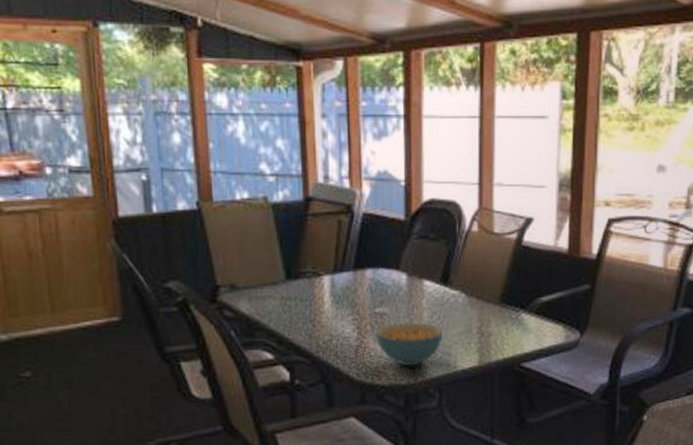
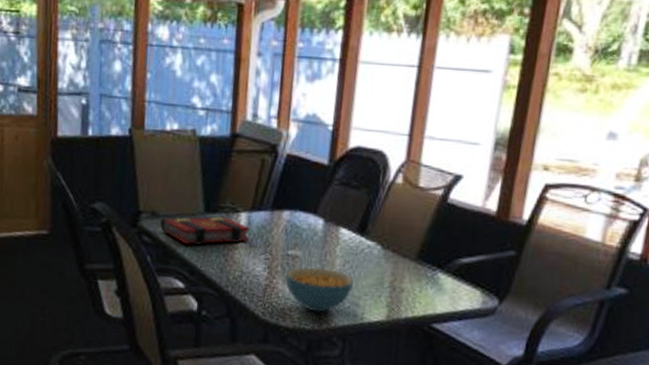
book: none [241,281,335,314] -> present [160,215,250,245]

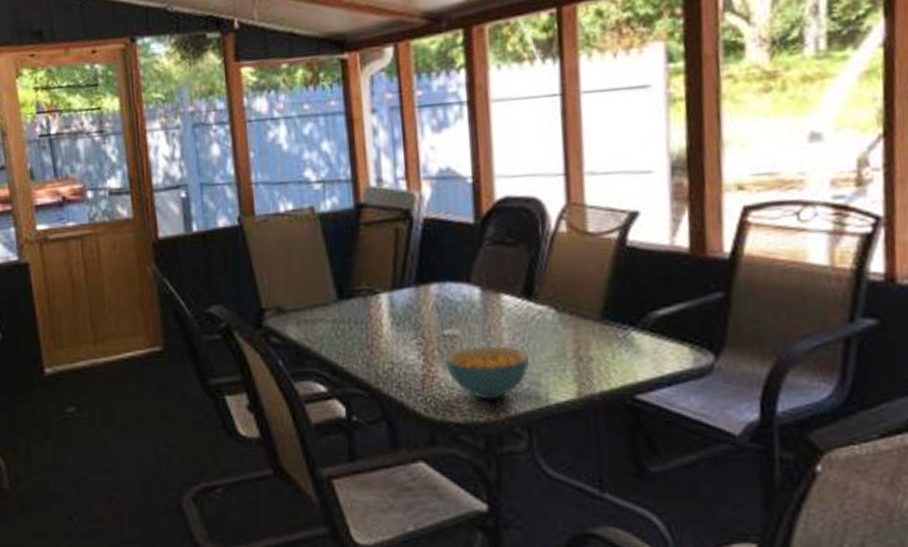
book: present [160,215,250,245] -> none [288,300,395,339]

